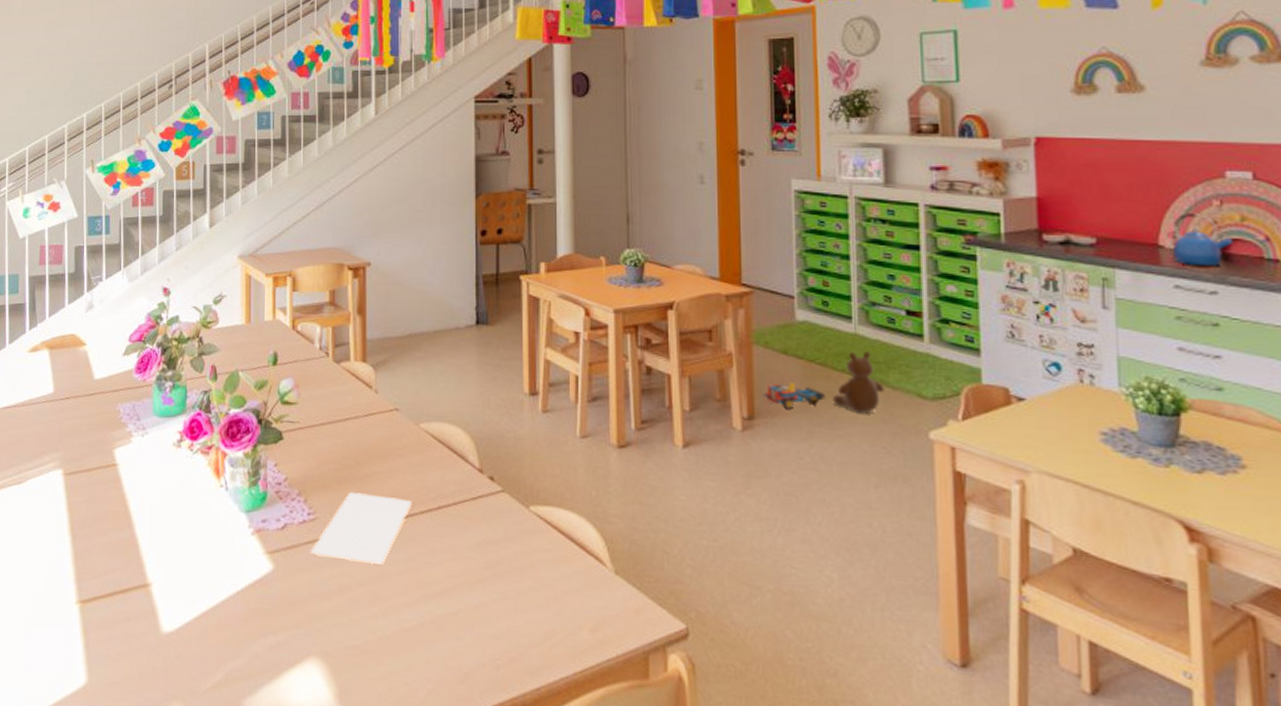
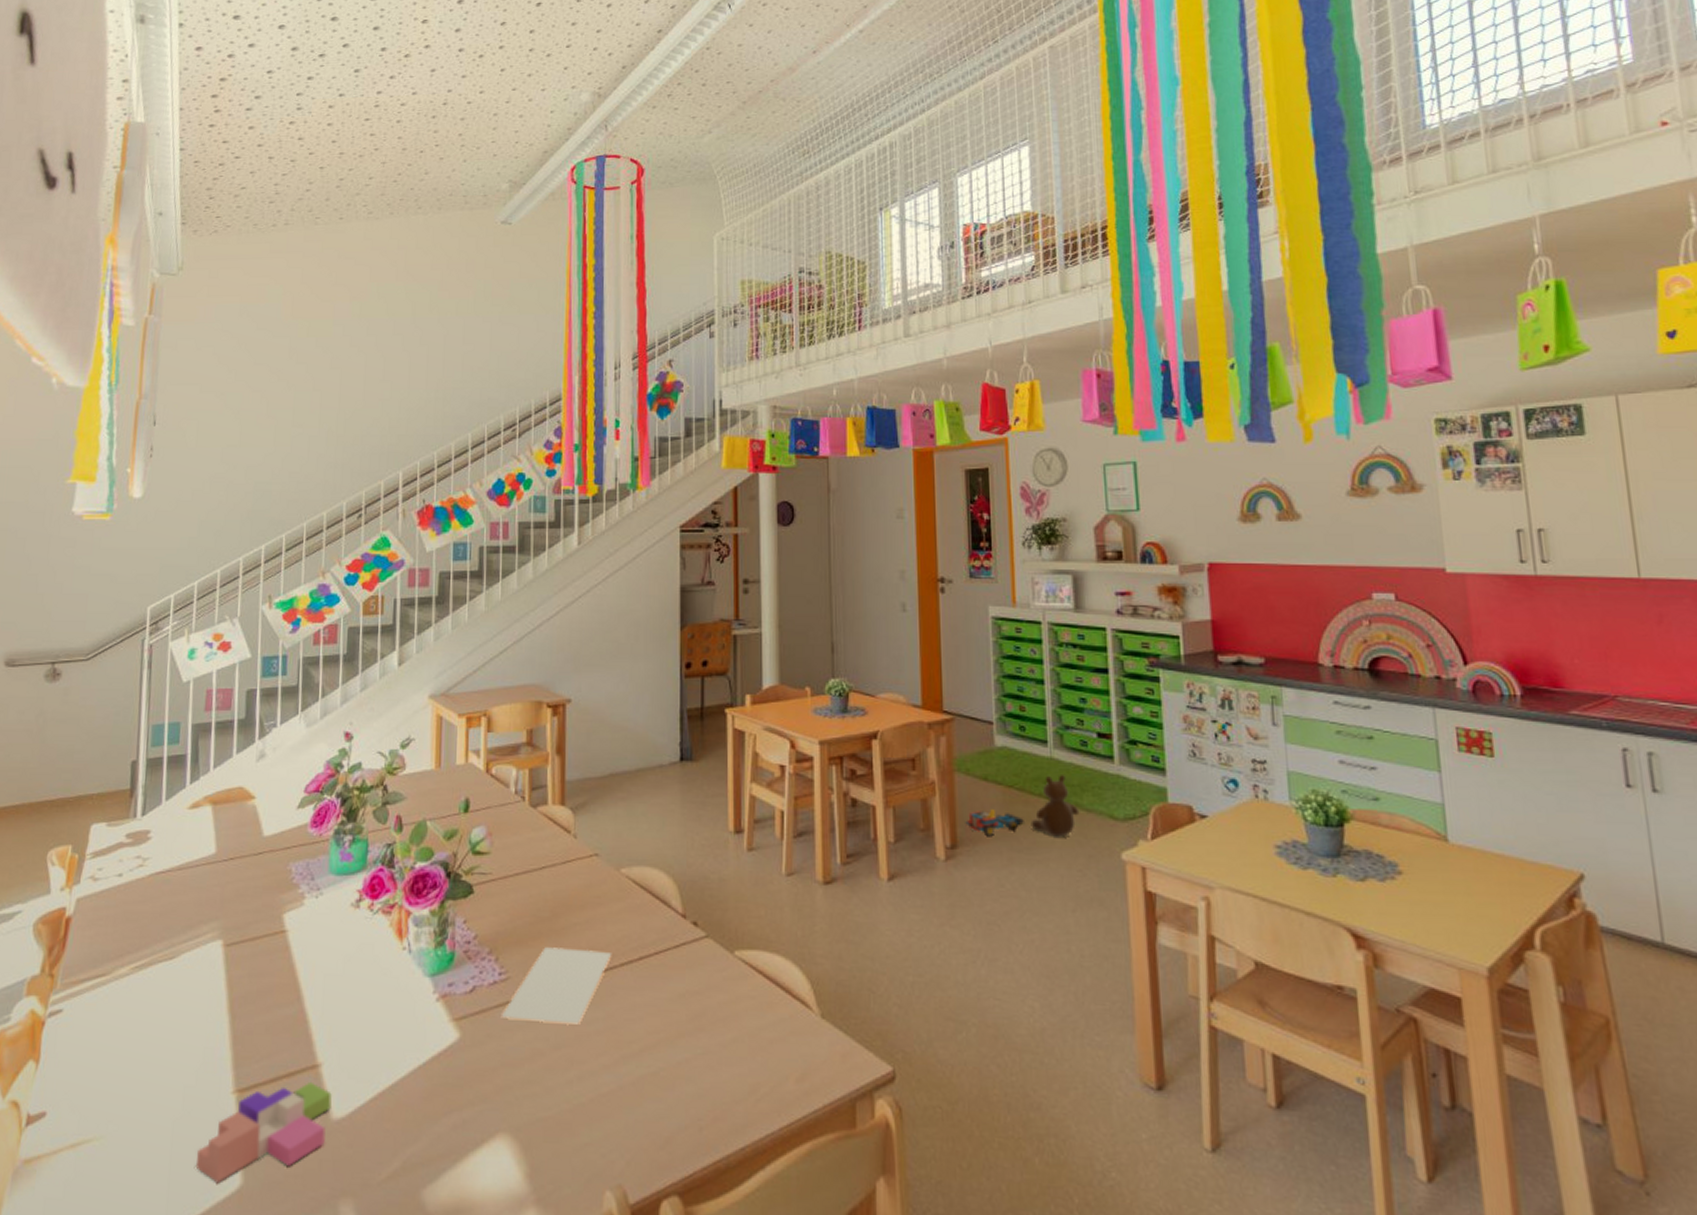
toy blocks: none [47,599,161,680] -> present [196,1083,332,1184]
kettle: present [1173,212,1234,266] -> none [1331,632,1382,682]

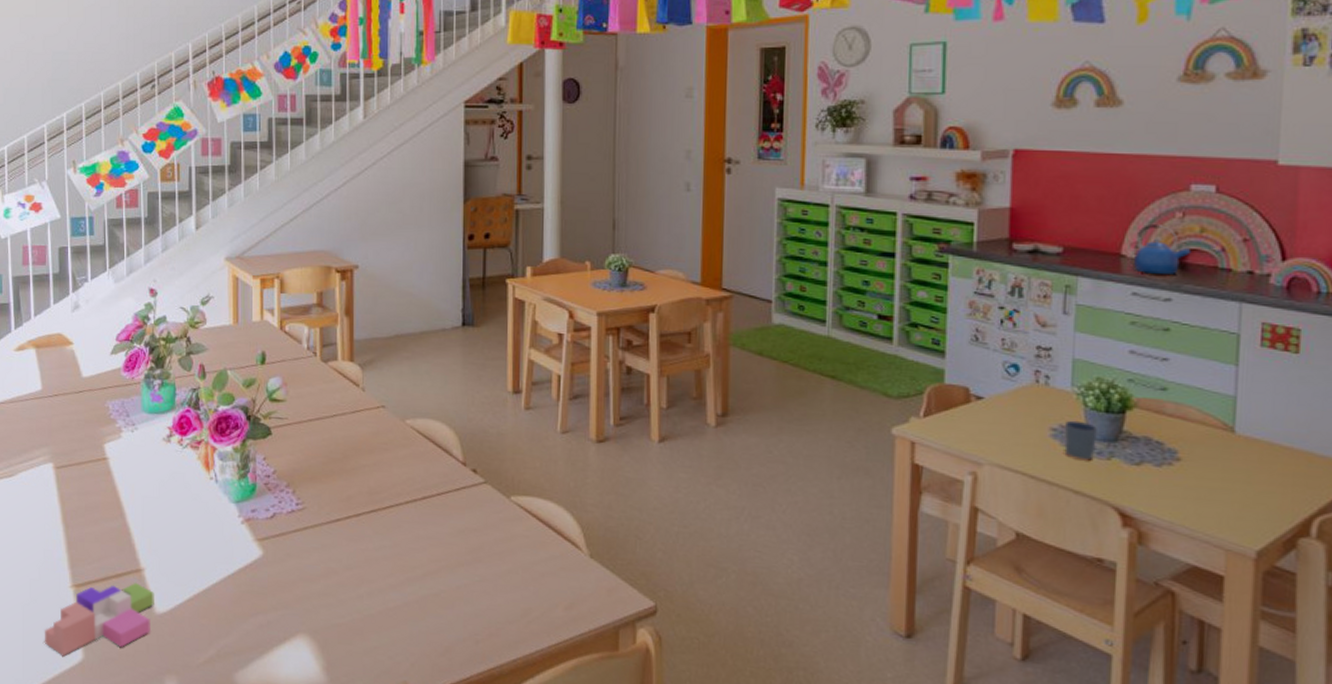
paper: present [502,947,612,1024] -> none [300,484,398,550]
toy truck: present [965,809,1024,836] -> none [737,382,796,406]
teddy bear: present [1030,775,1080,837] -> none [802,353,853,411]
mug: none [1288,836,1320,879] -> present [1064,420,1097,461]
kettle: none [1331,632,1382,682] -> present [1134,223,1192,274]

